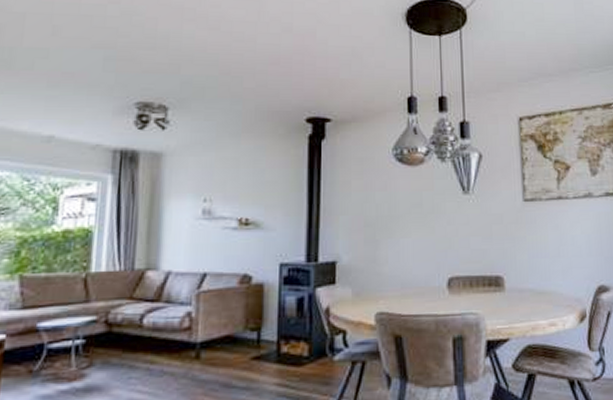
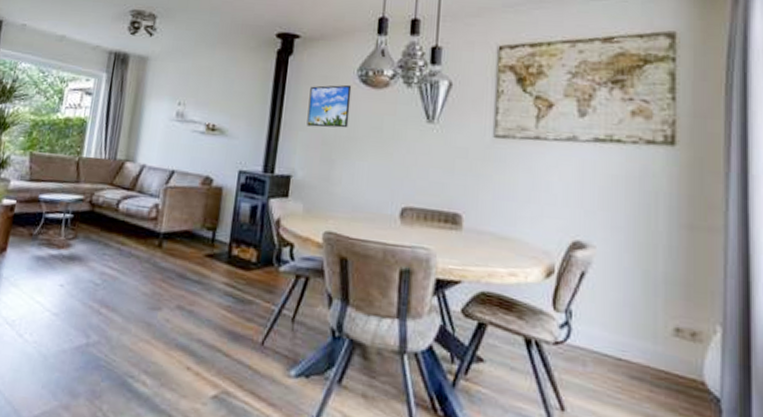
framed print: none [347,164,389,210] -> present [306,84,352,128]

